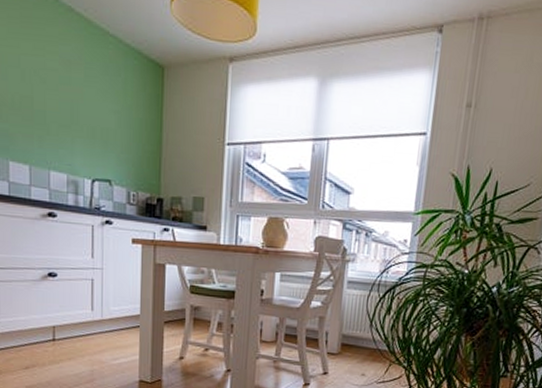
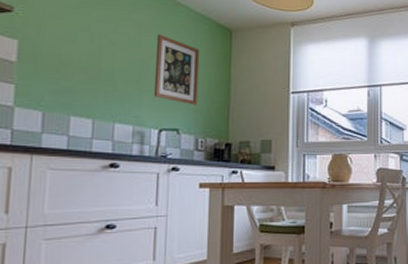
wall art: none [85,71,130,155] -> present [153,34,200,105]

